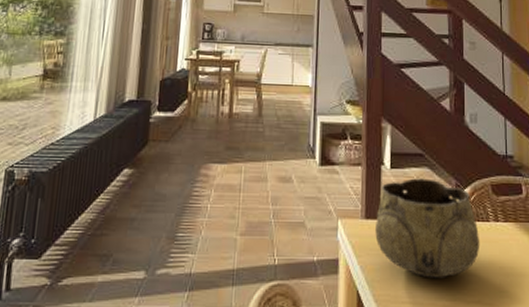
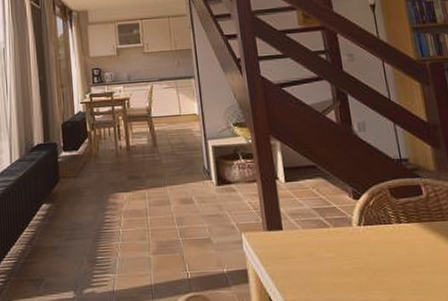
decorative bowl: present [375,178,480,278] -> none [278,188,386,281]

